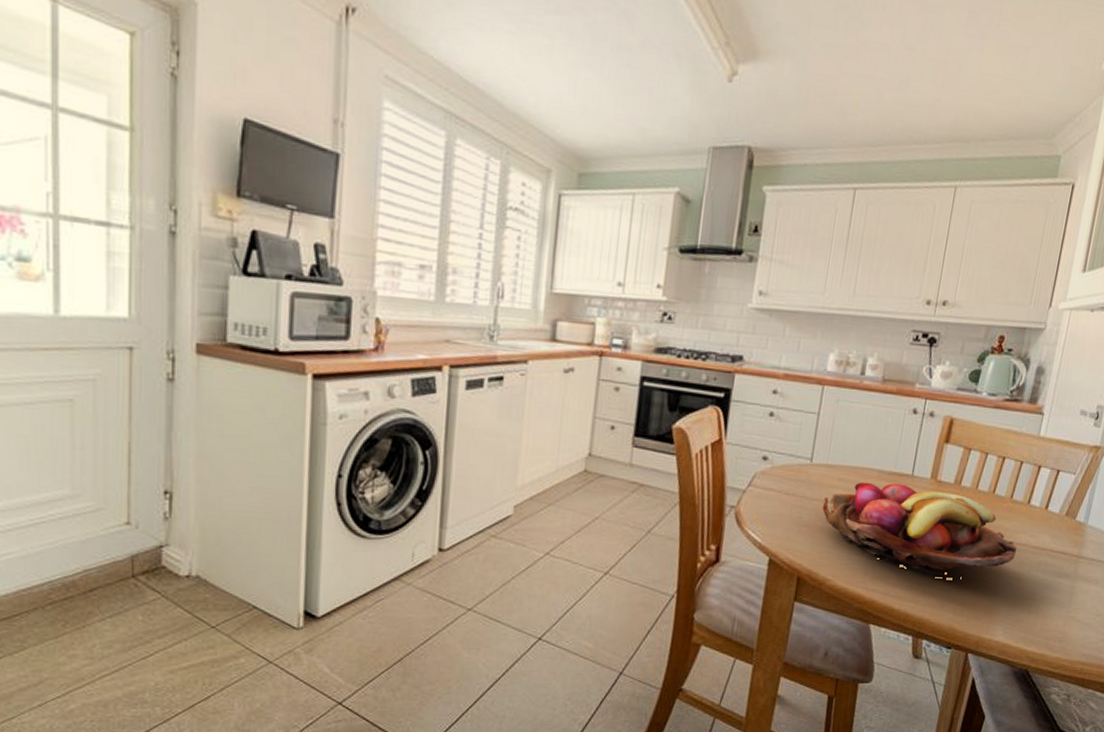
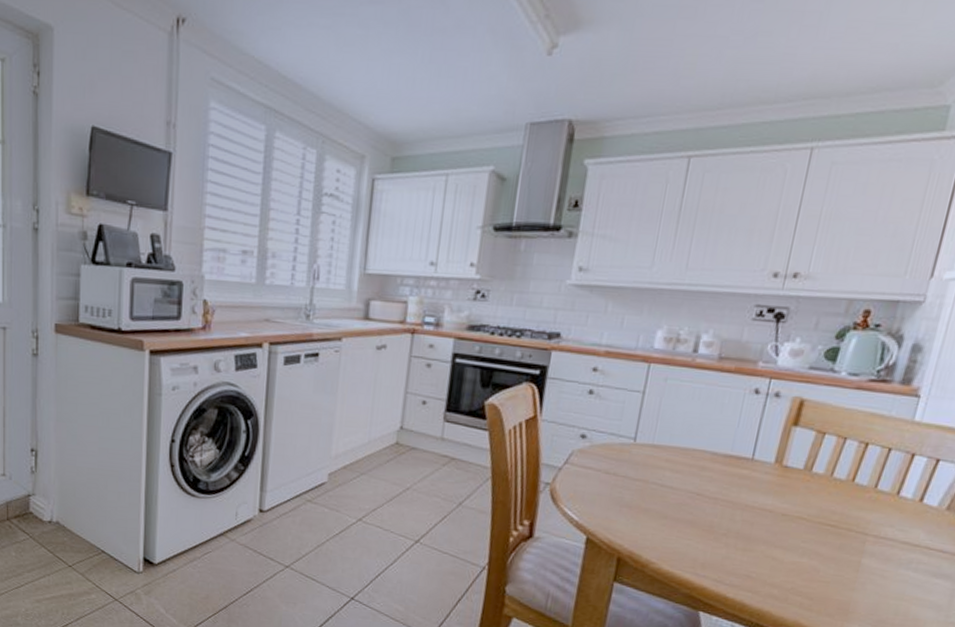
fruit basket: present [822,482,1018,581] -> none [646,464,882,573]

